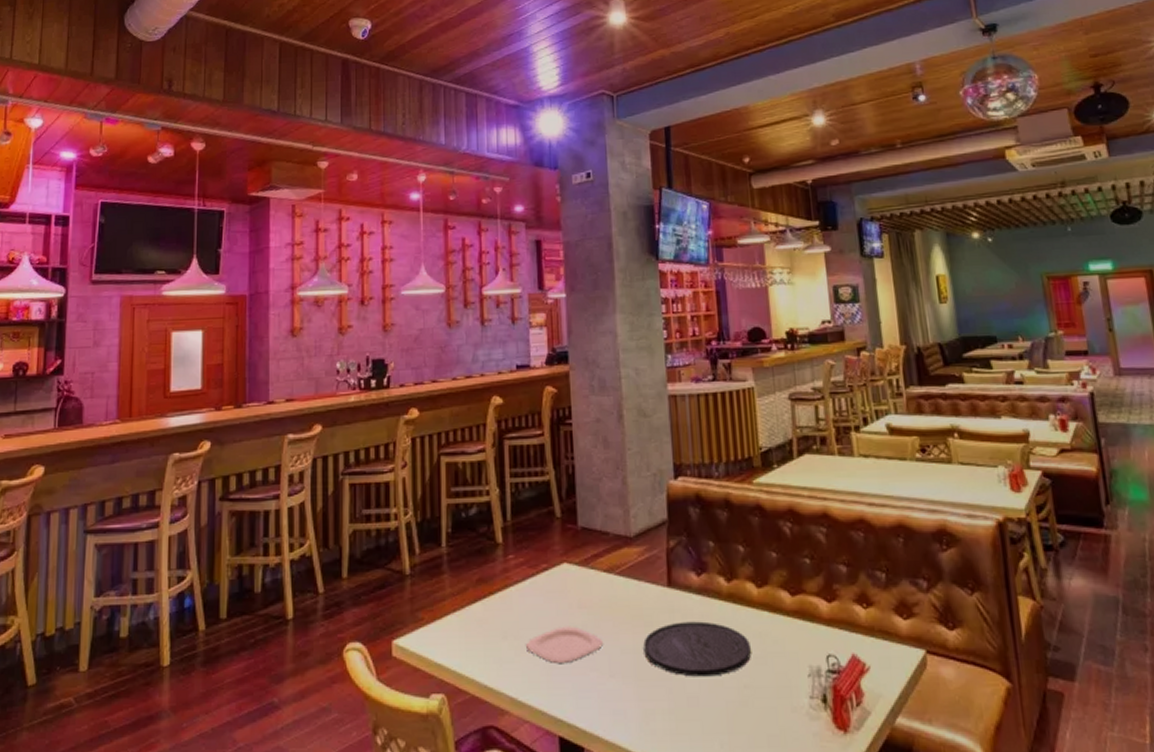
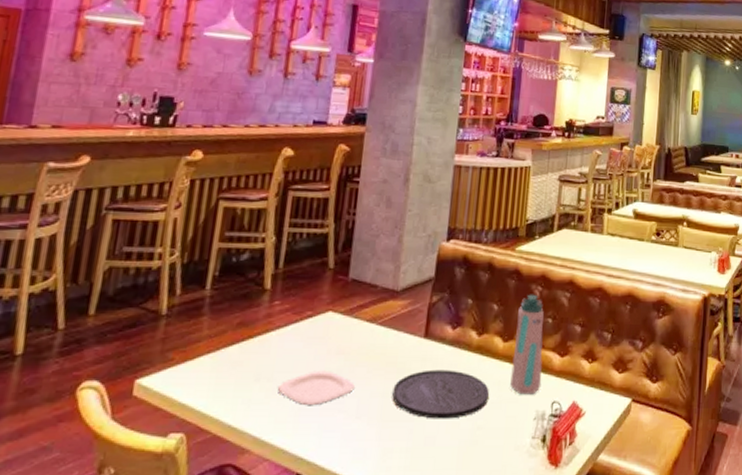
water bottle: none [768,531,811,648] -> present [510,294,544,395]

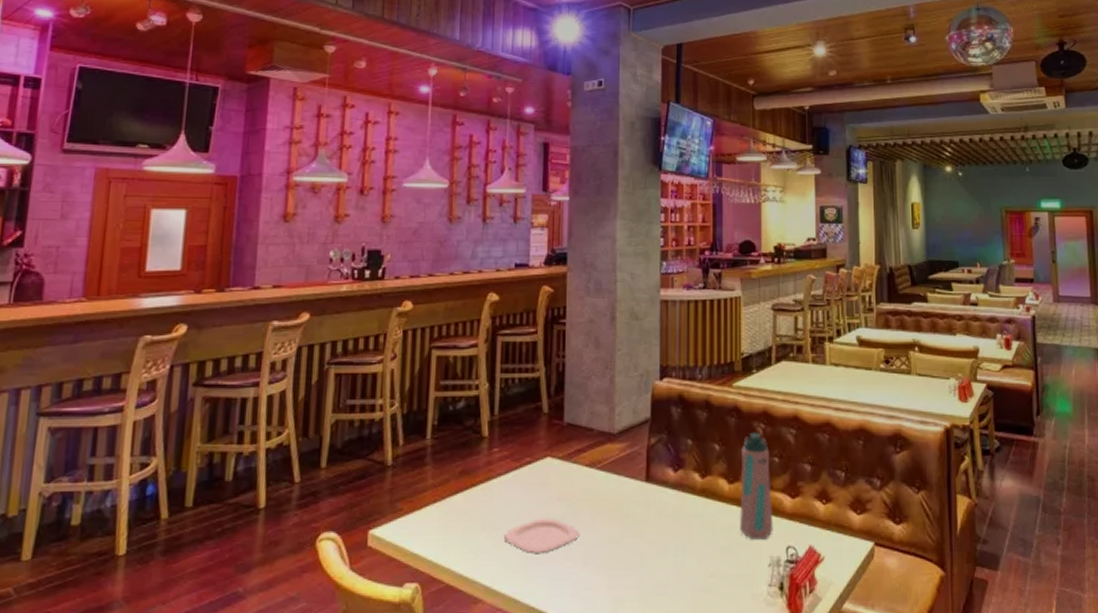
plate: present [392,369,490,419] -> none [618,514,719,567]

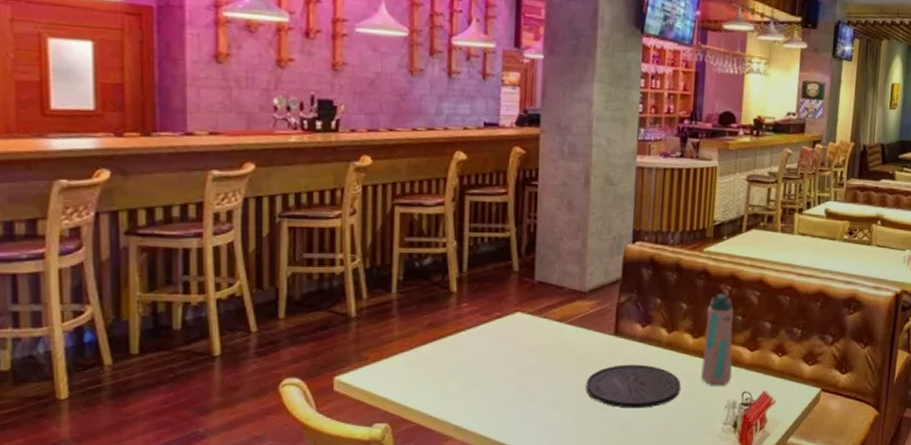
plate: present [503,518,581,555] -> none [473,366,550,399]
plate: none [618,514,719,567] -> present [586,364,681,409]

